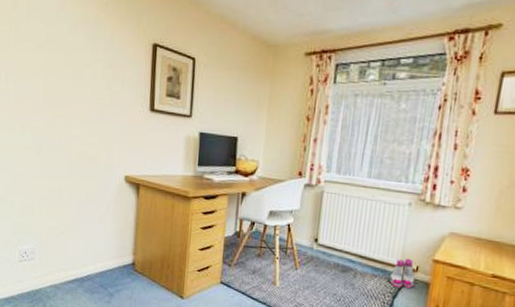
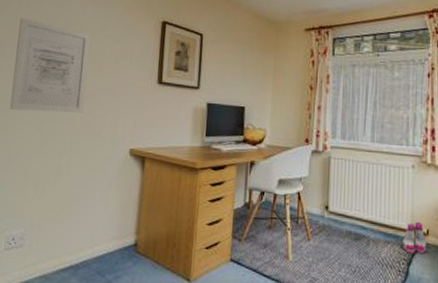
wall art: none [10,39,82,140] -> present [9,17,91,114]

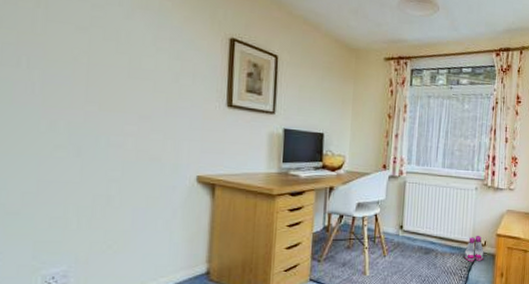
wall art: present [9,17,91,114] -> none [33,18,141,137]

